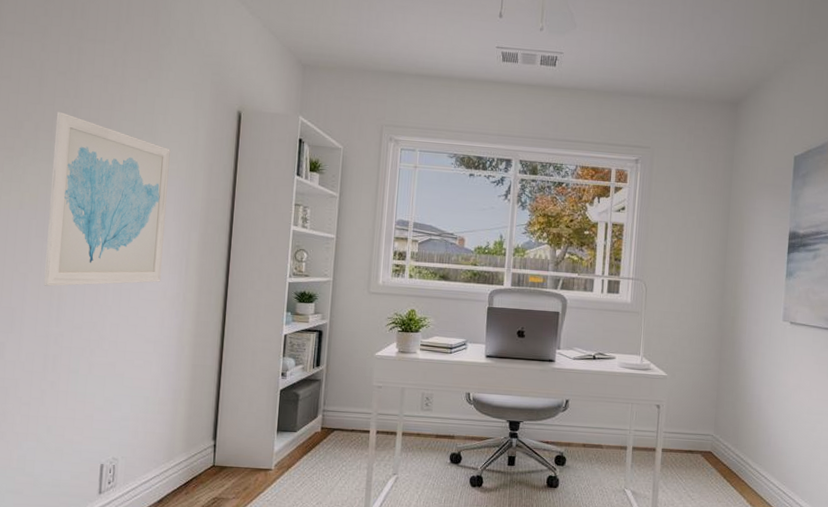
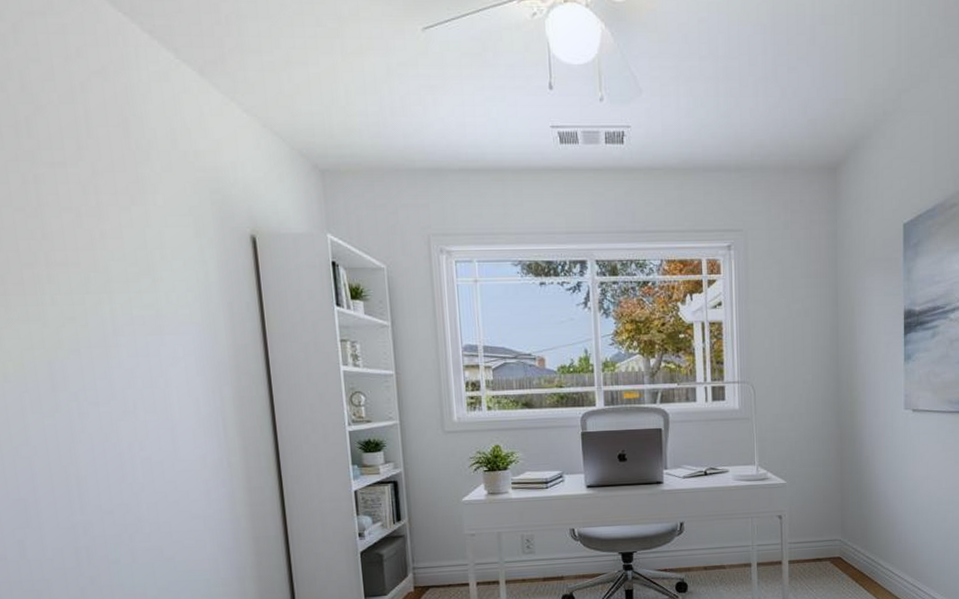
wall art: present [44,112,171,287] -> none [24,259,197,470]

